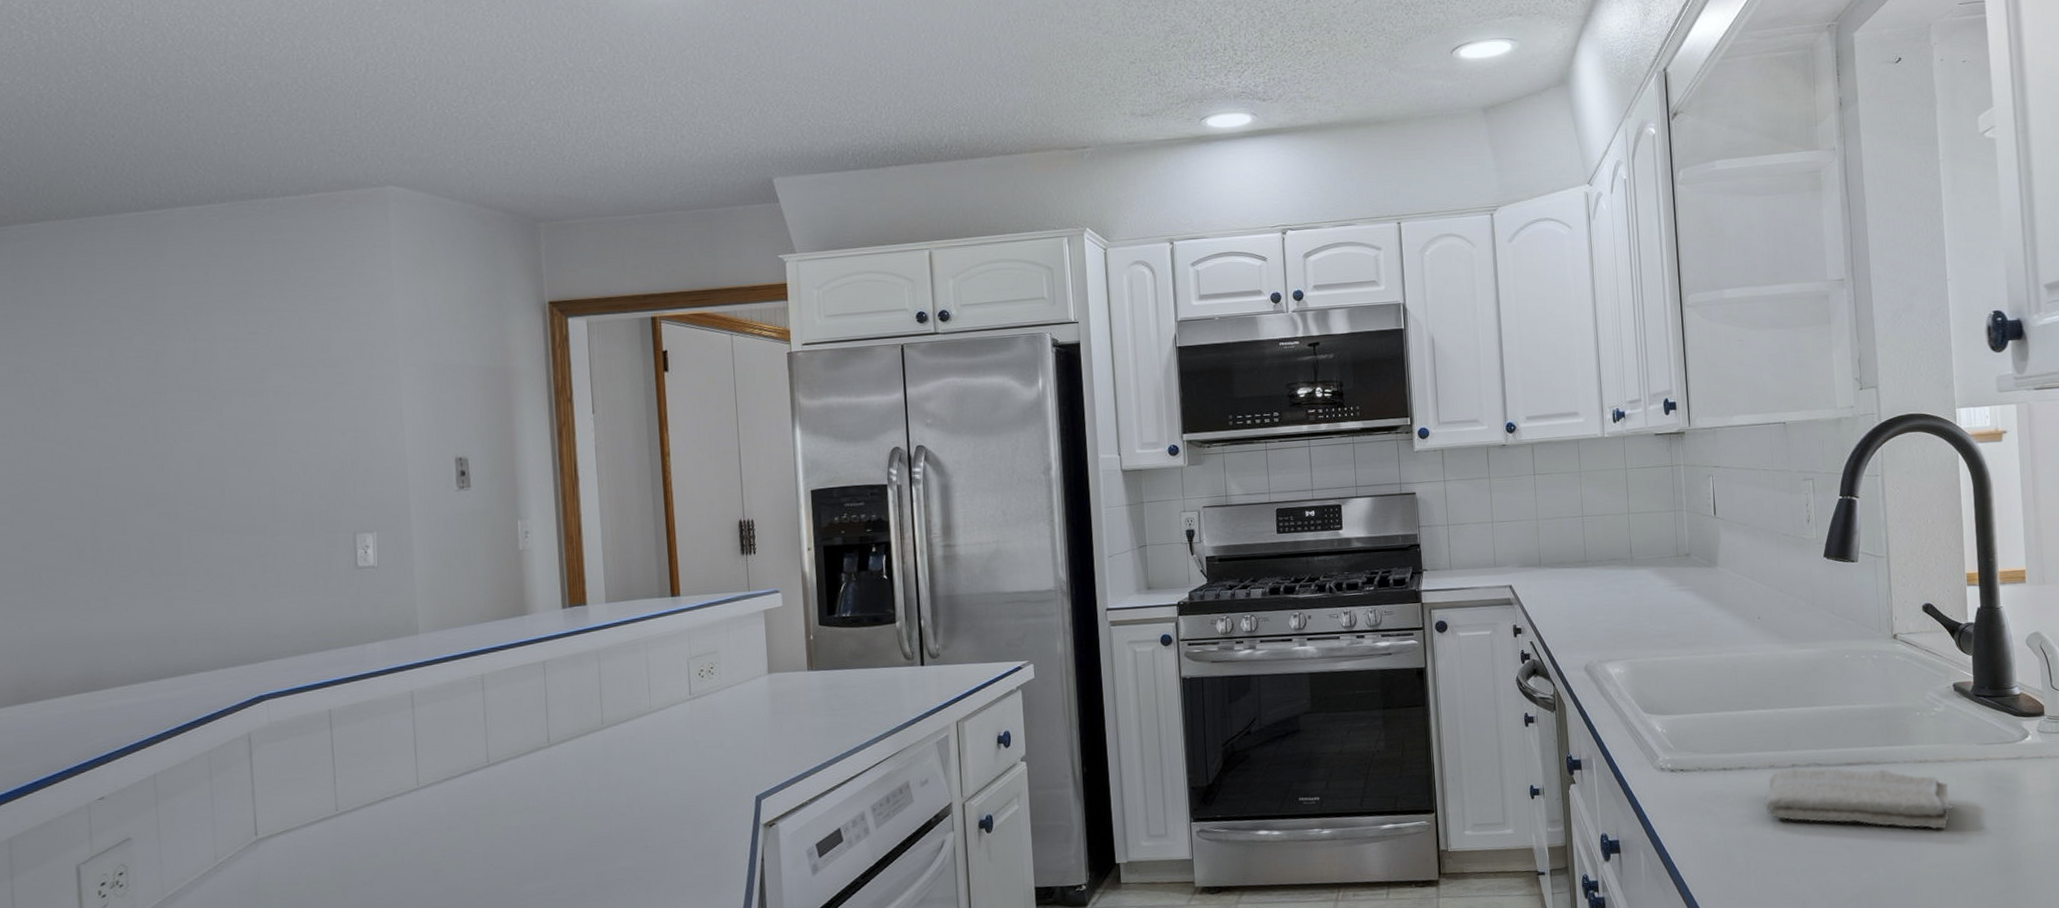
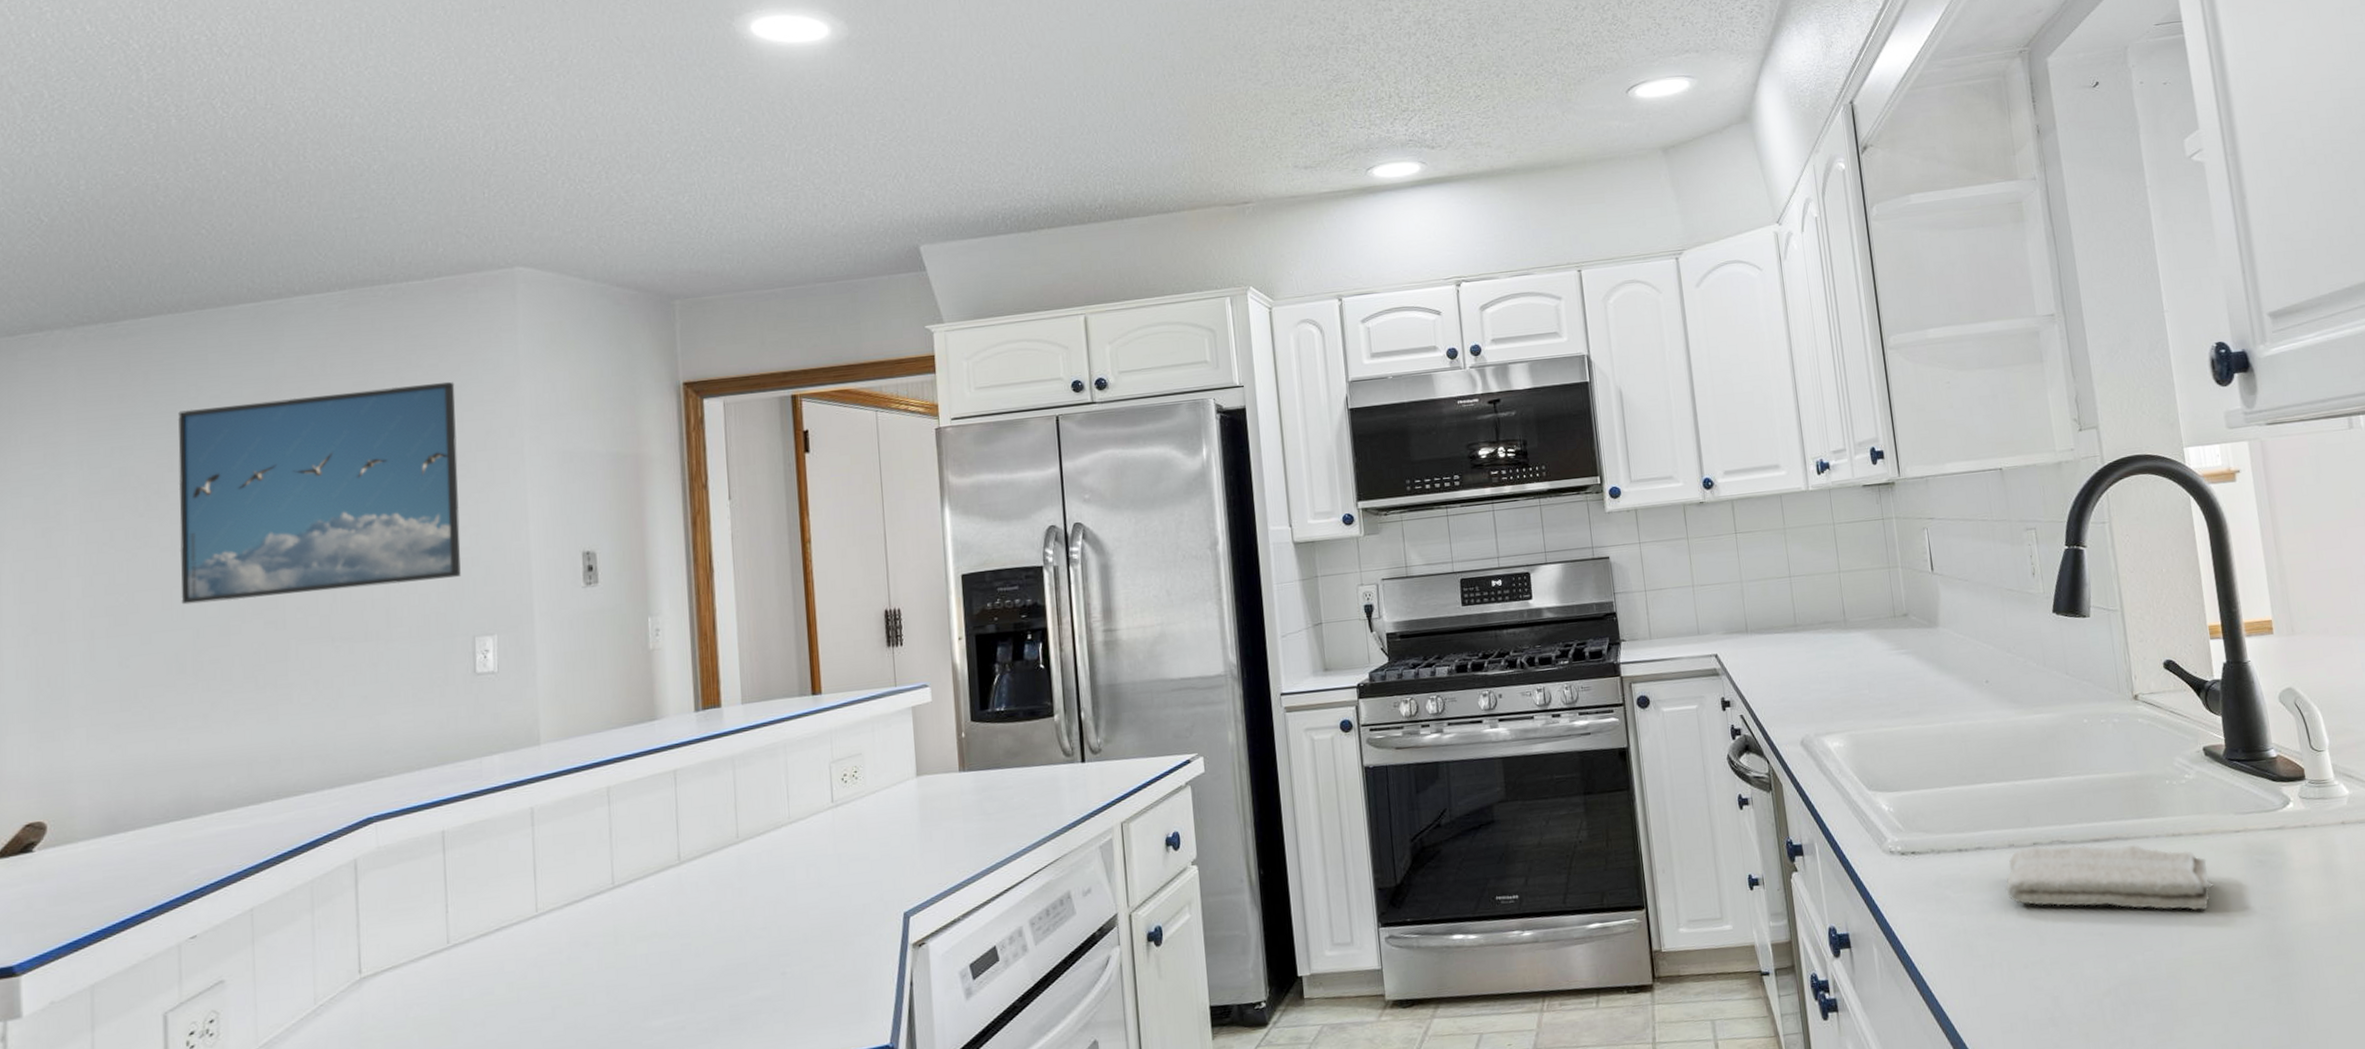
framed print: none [69,293,341,495] -> present [178,381,461,605]

